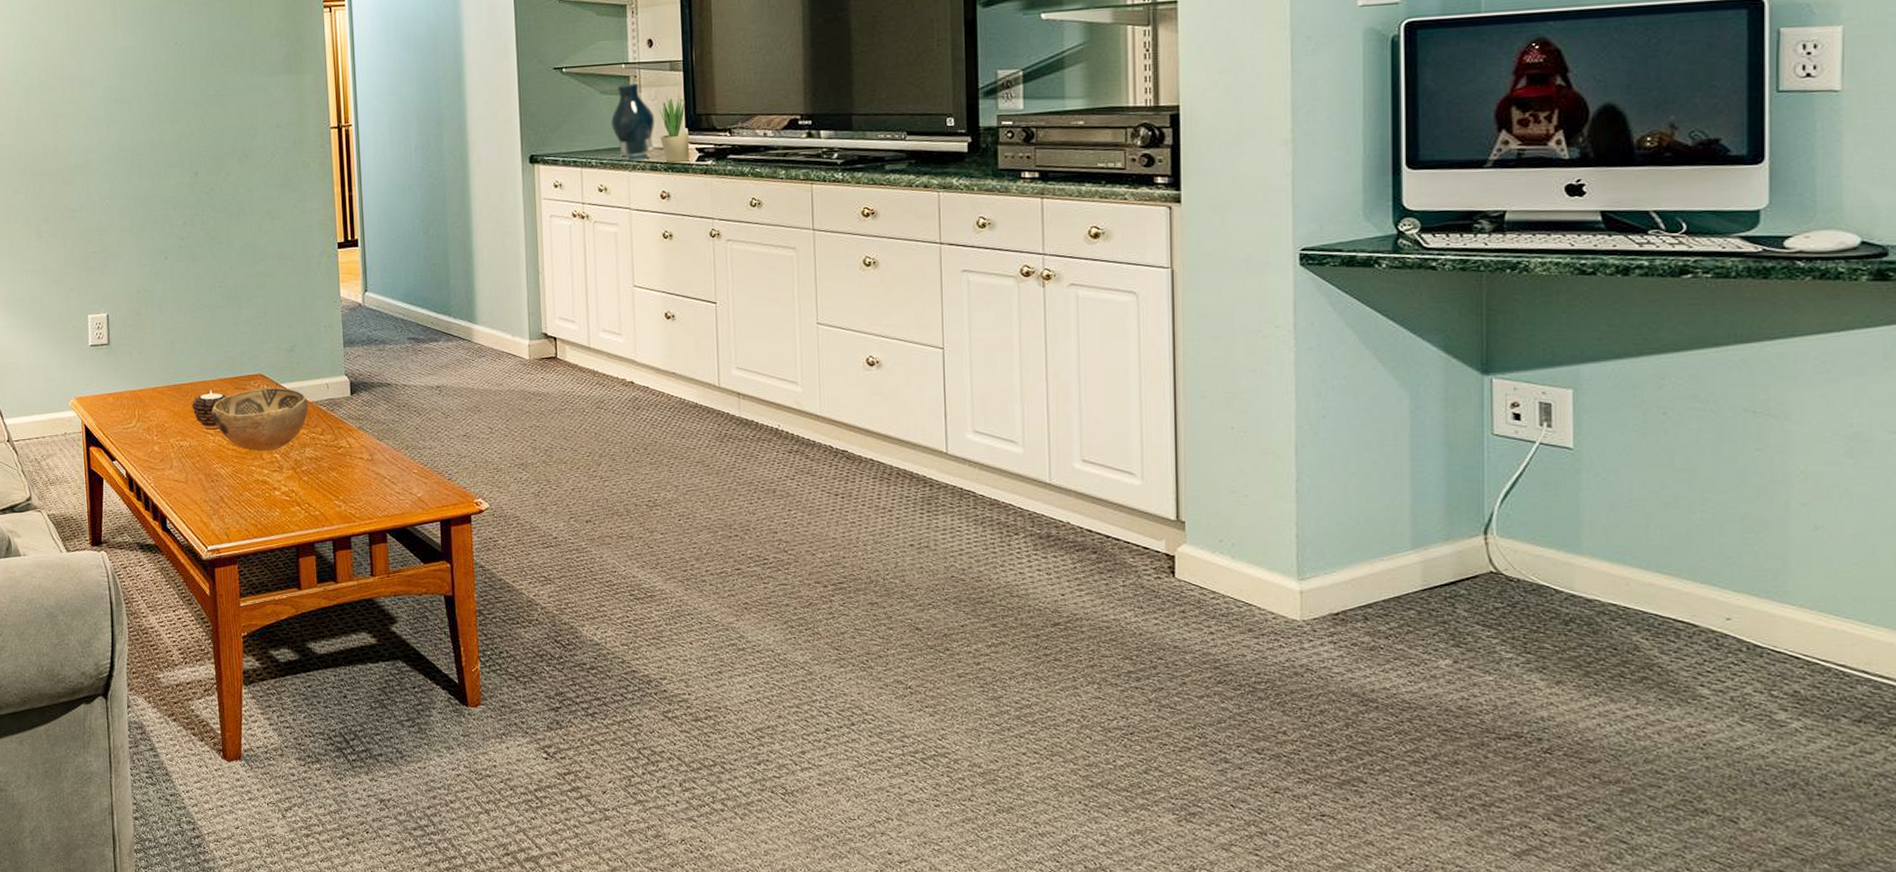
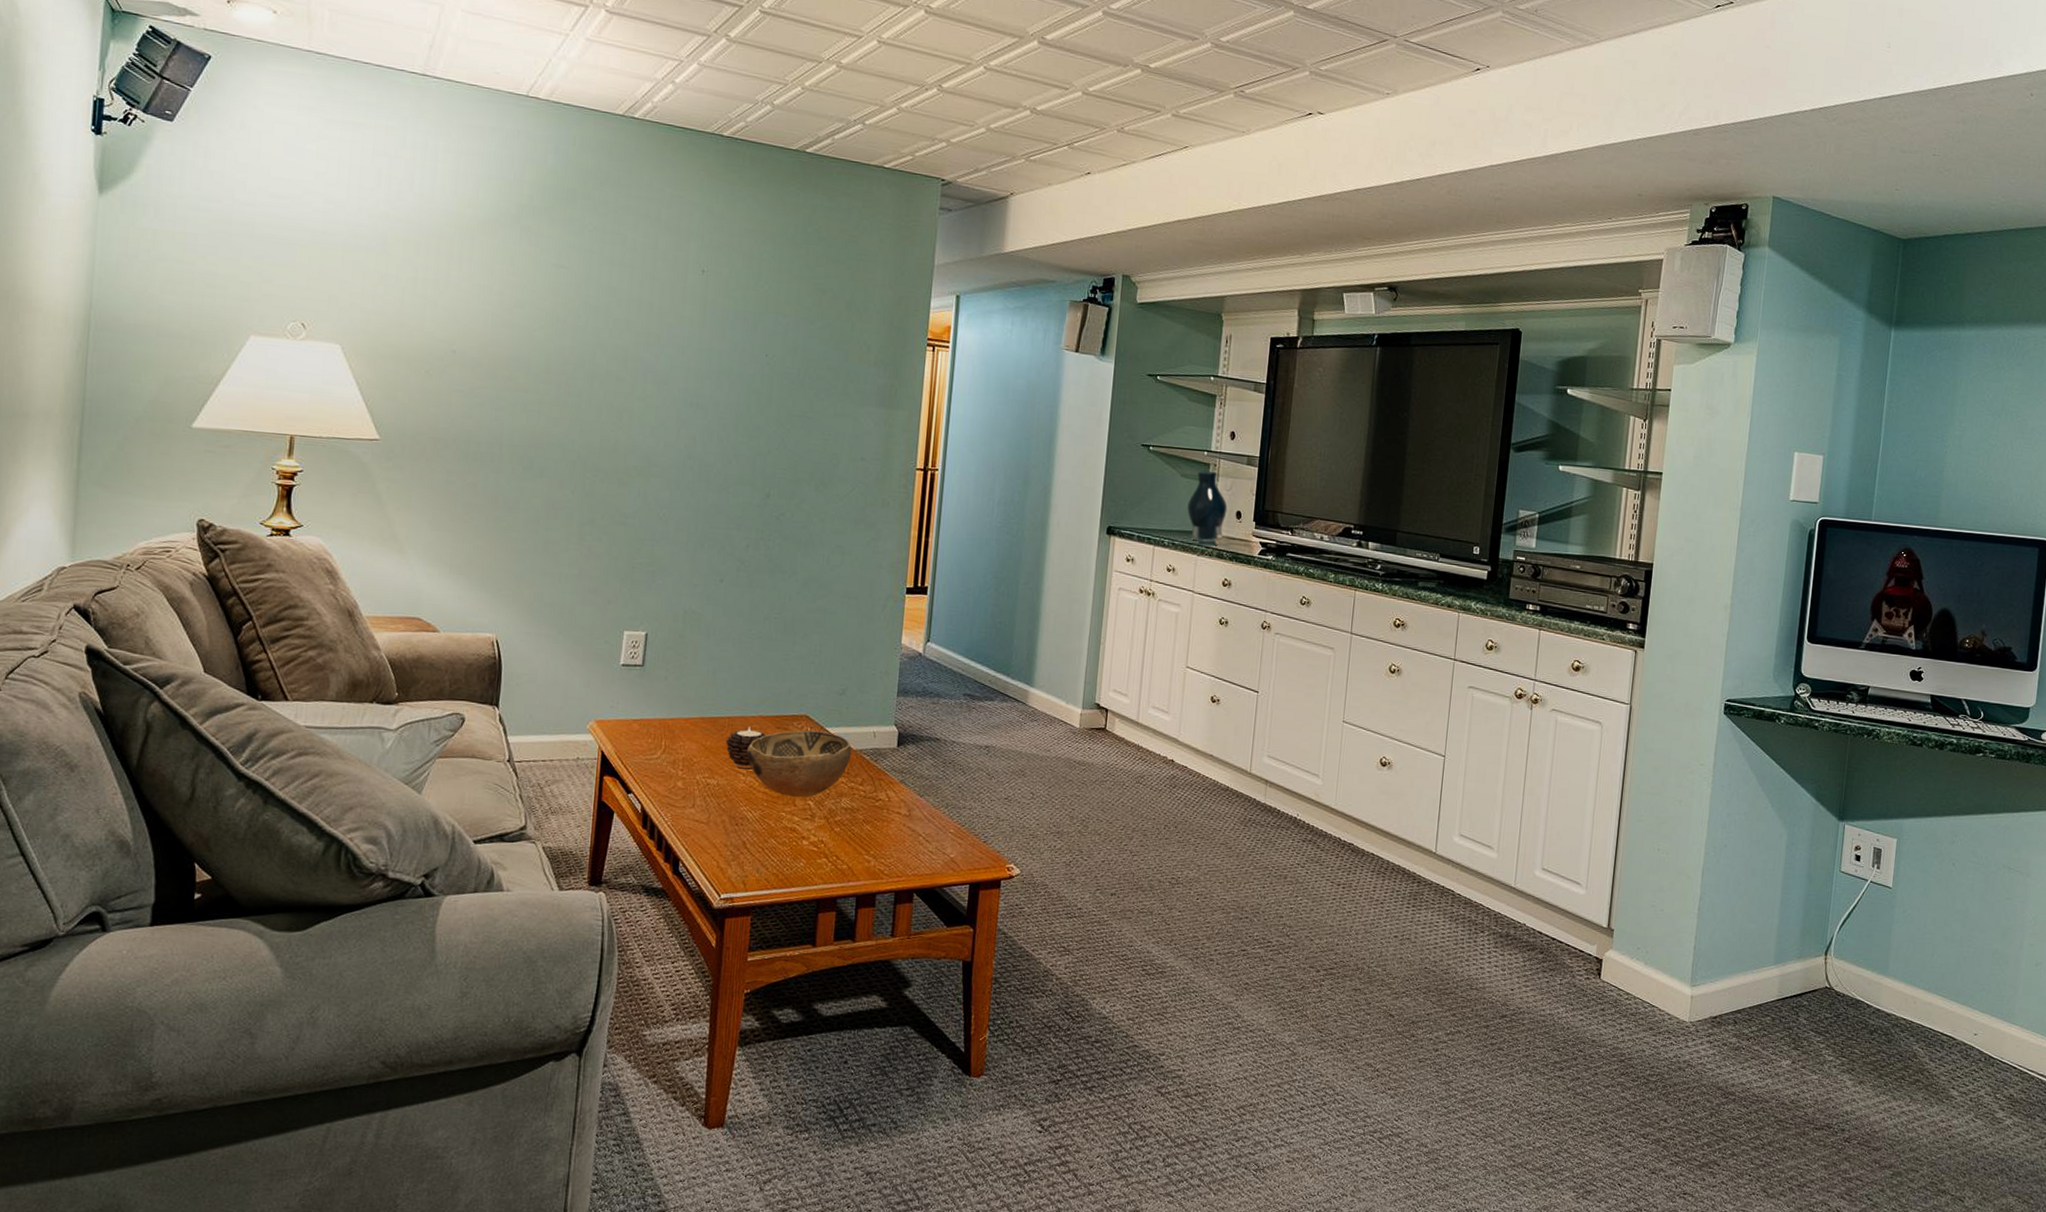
potted plant: present [657,95,690,164] -> none [1229,487,1257,554]

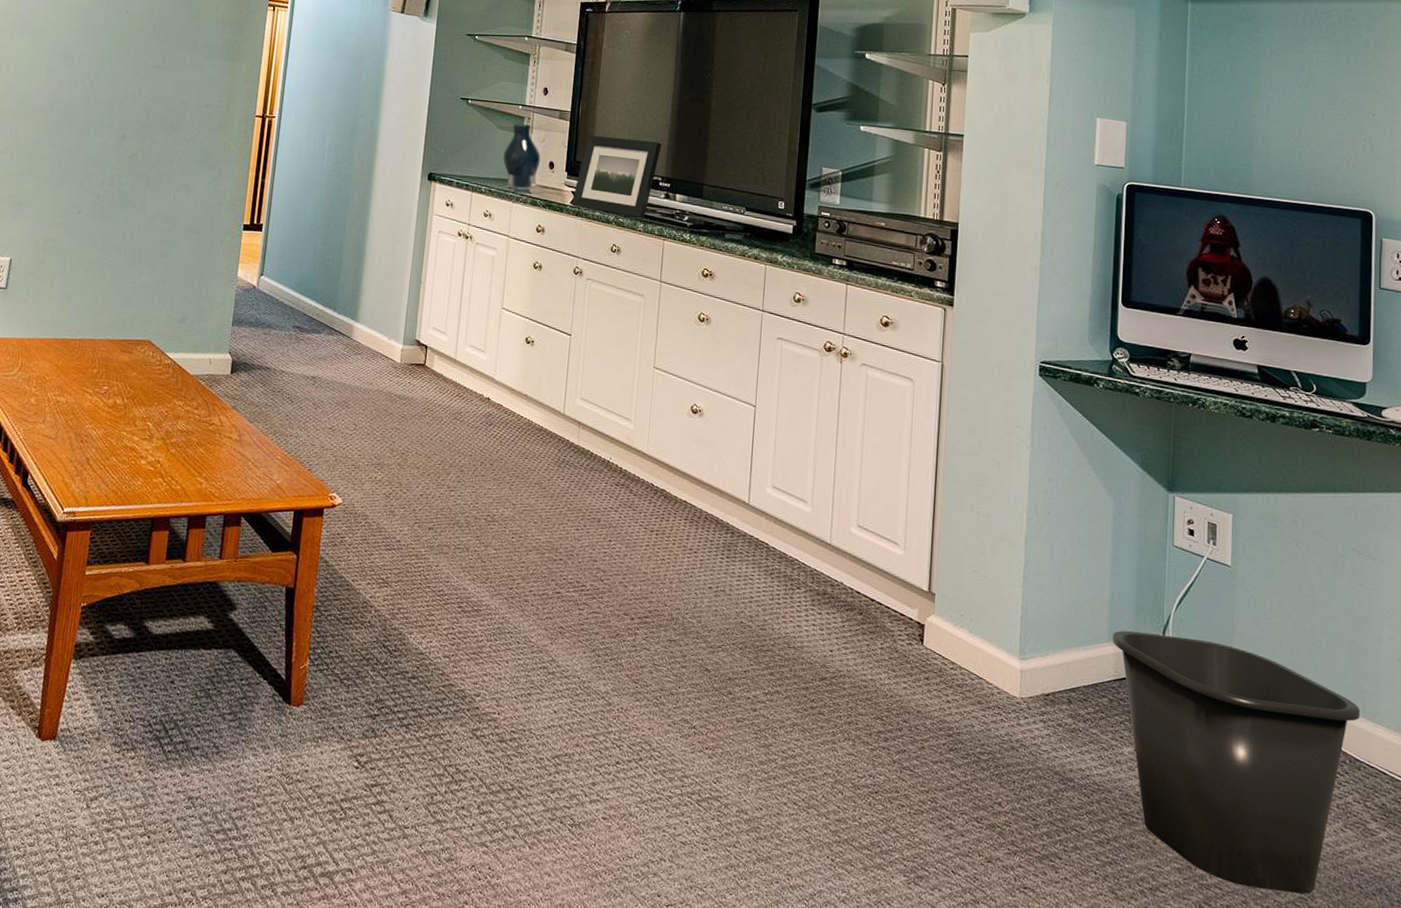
candle: present [726,726,765,769] -> none [76,349,111,389]
decorative bowl: present [747,730,852,798] -> none [94,354,189,419]
picture frame: none [1259,482,1355,569] -> present [571,135,662,219]
waste bin: none [1778,953,1998,1180] -> present [1112,630,1361,894]

